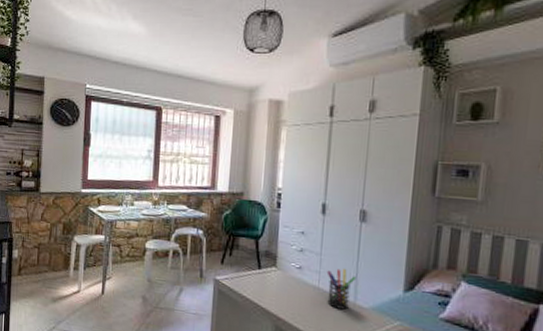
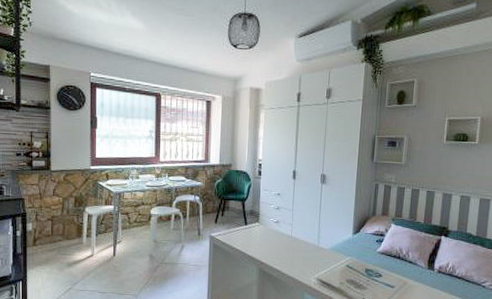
pen holder: present [327,268,356,310] -> none [297,219,319,252]

